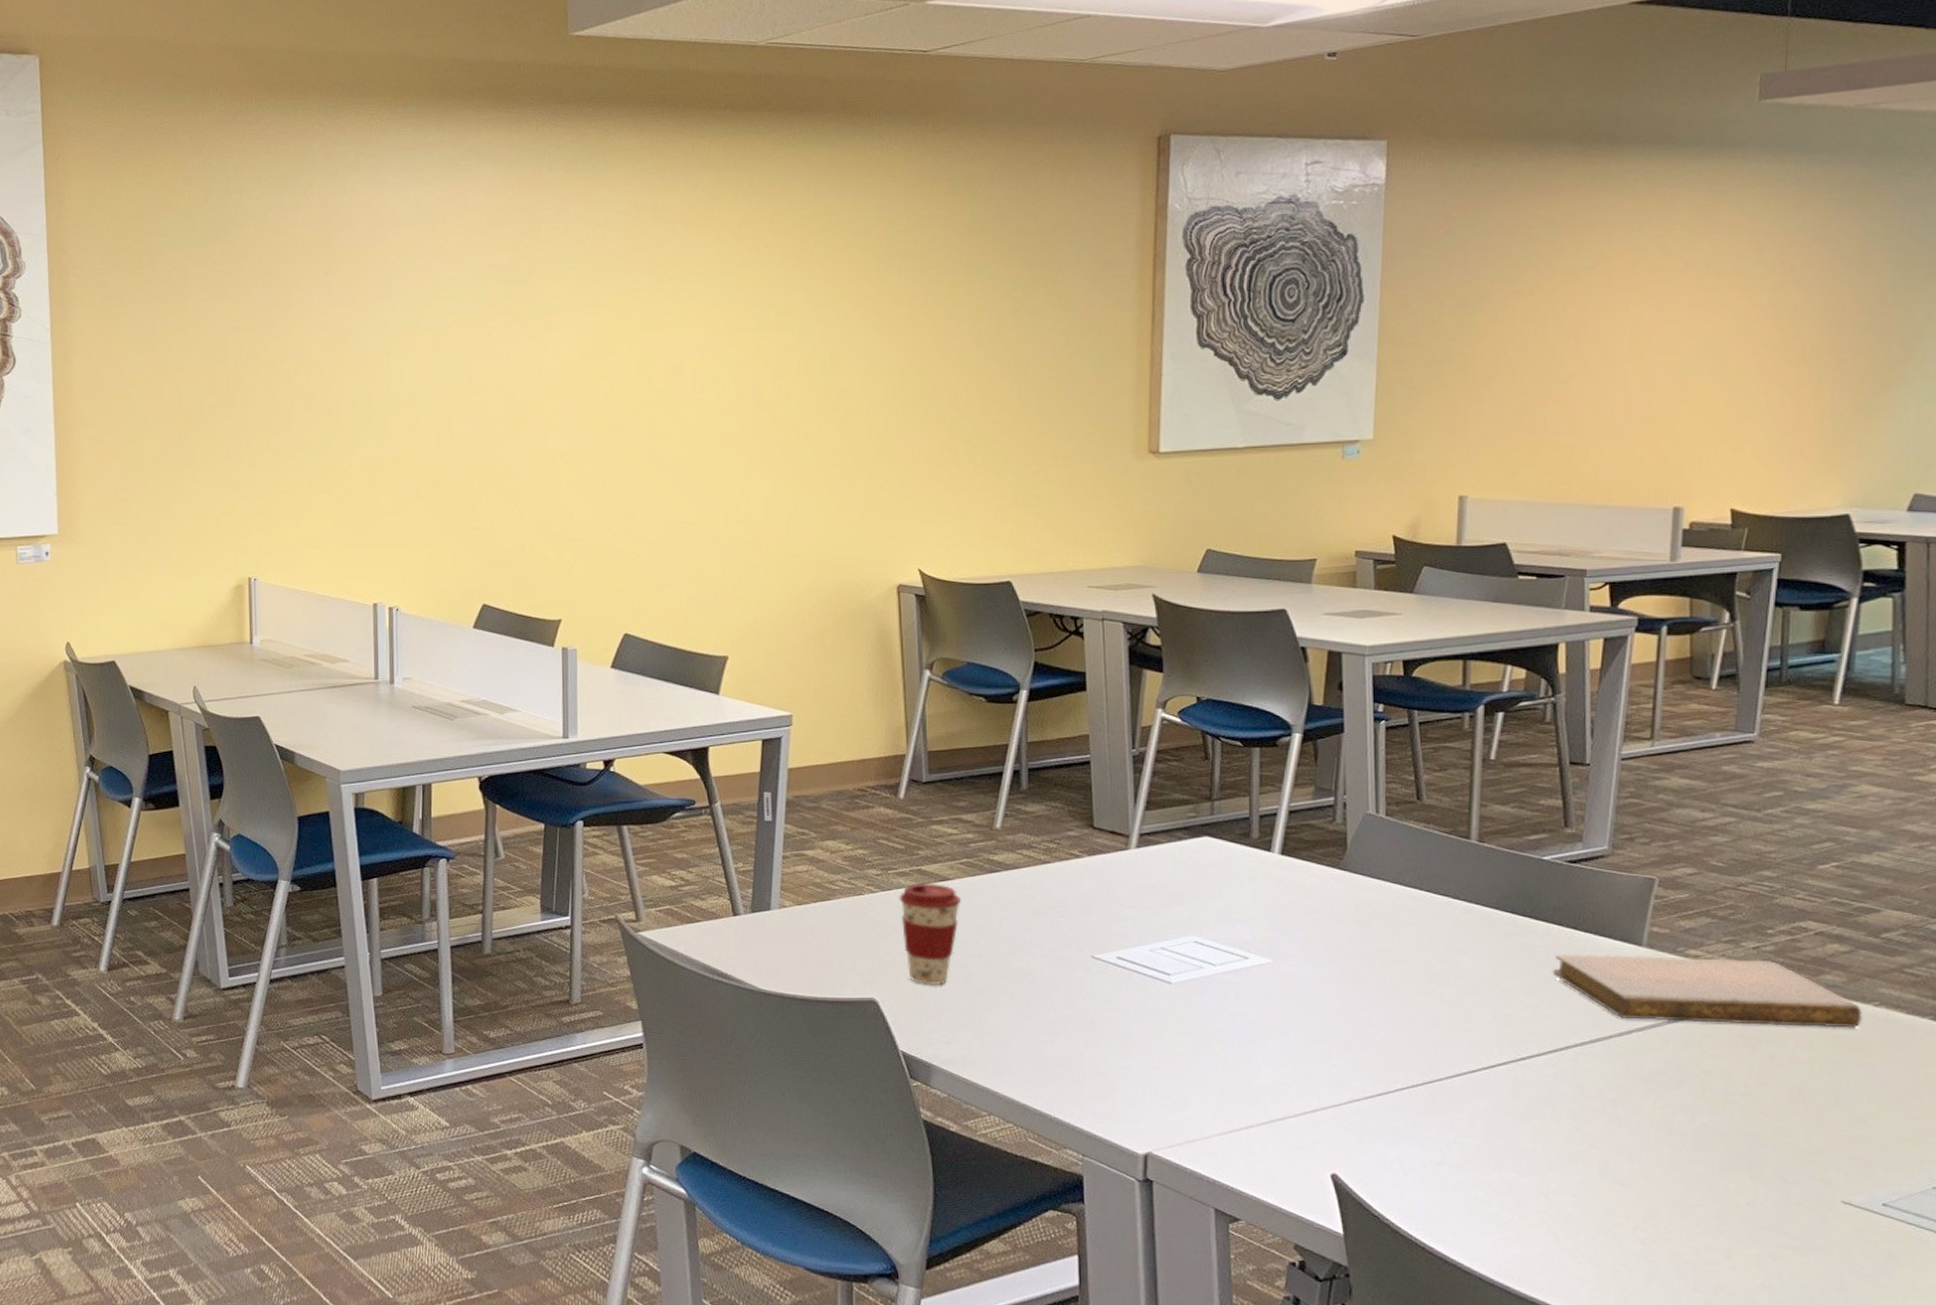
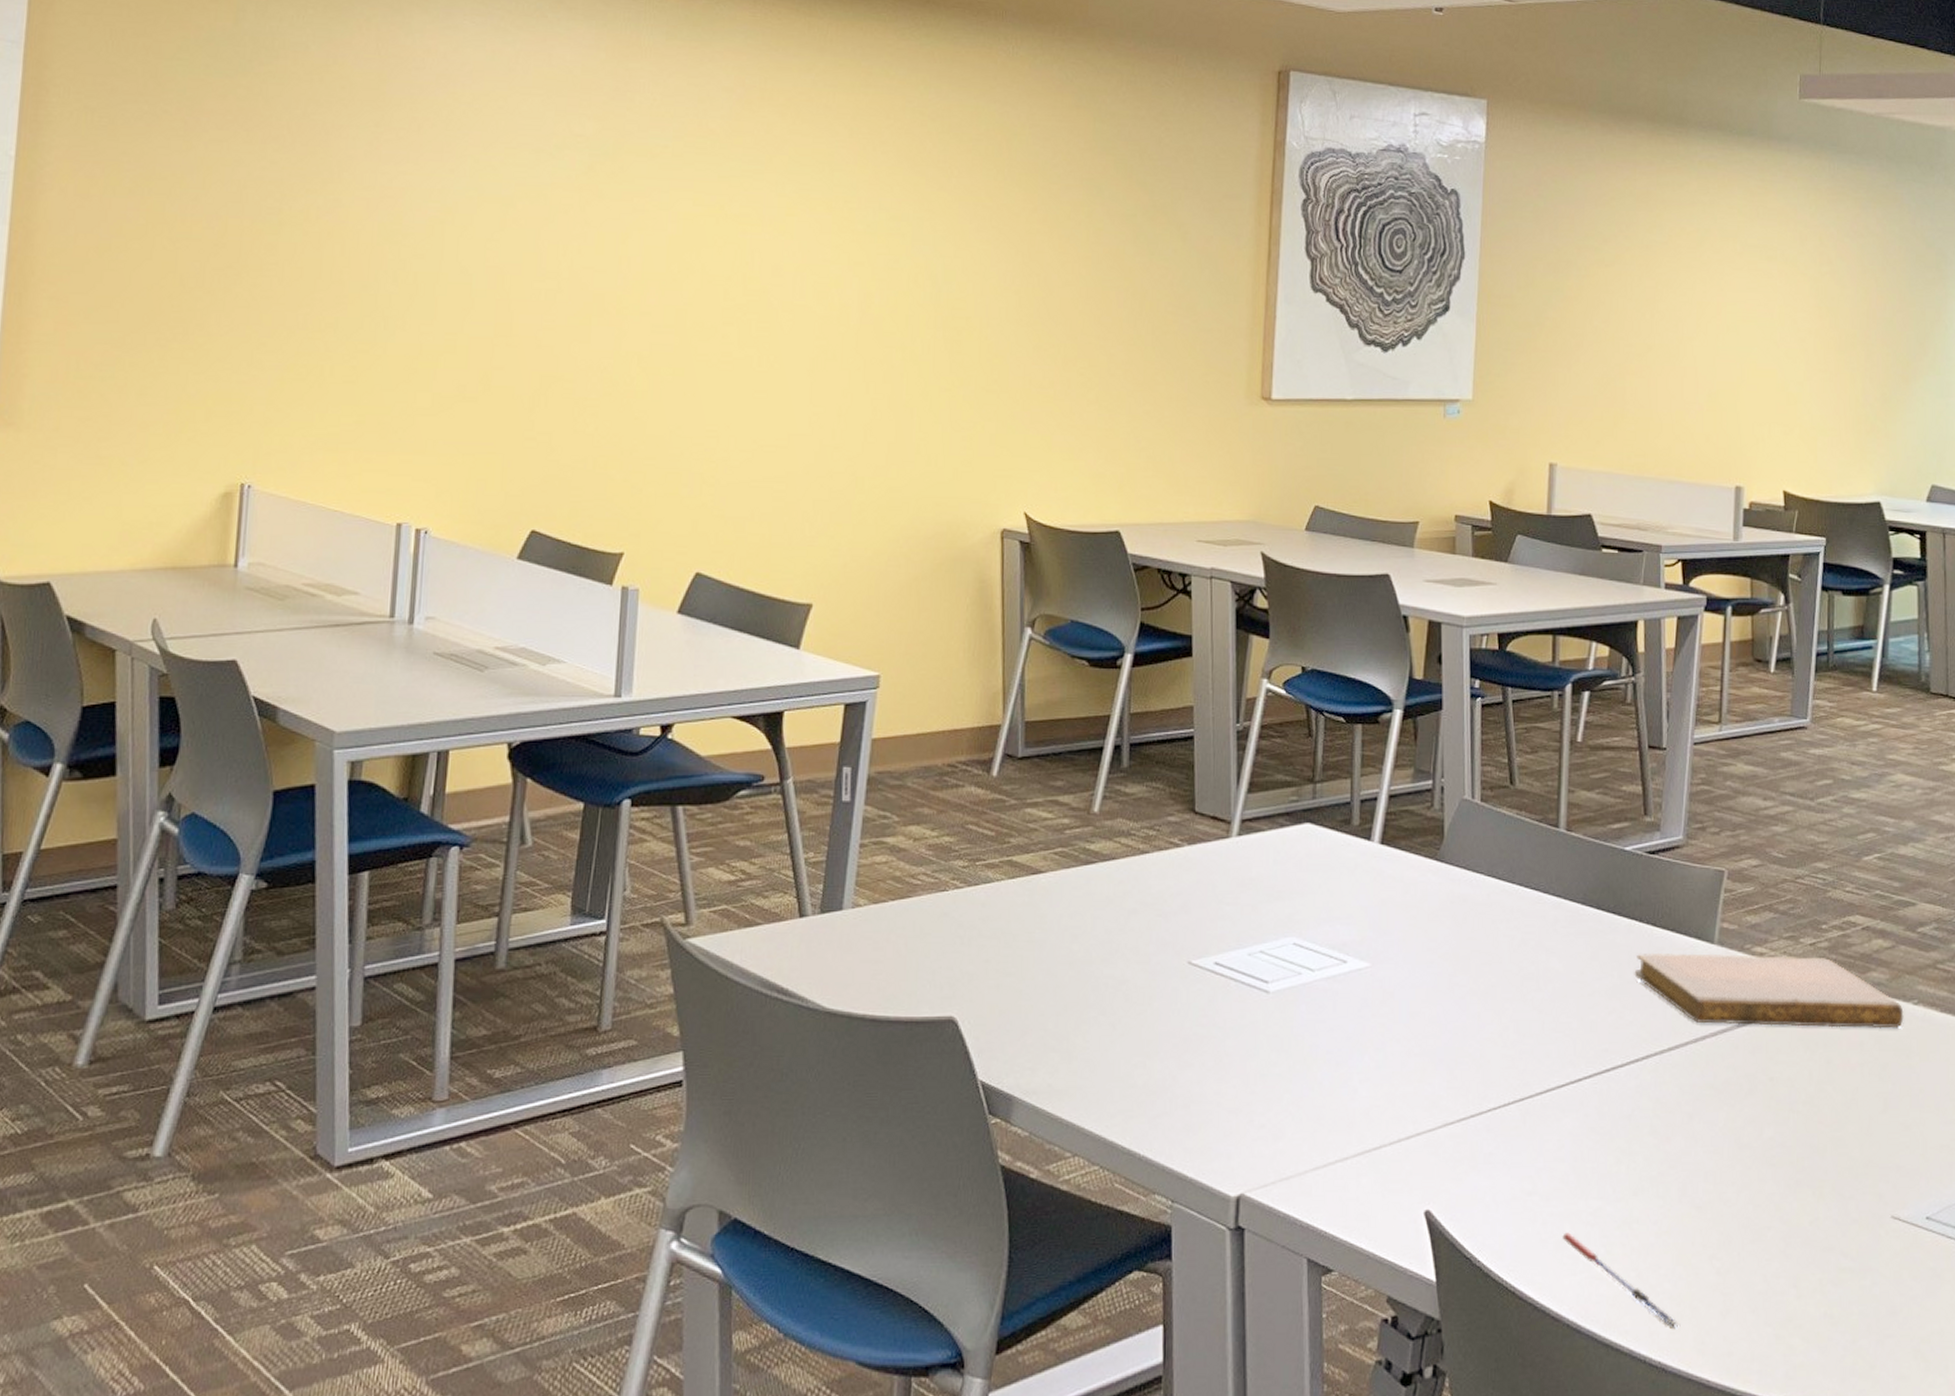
coffee cup: present [899,883,962,986] -> none [986,876,1054,1000]
pen: none [1474,1199,1601,1287] -> present [1562,1232,1681,1327]

